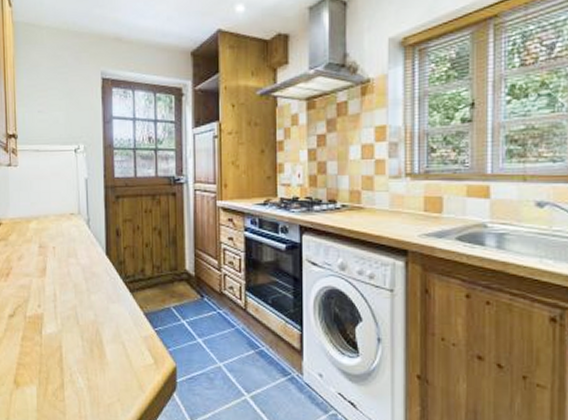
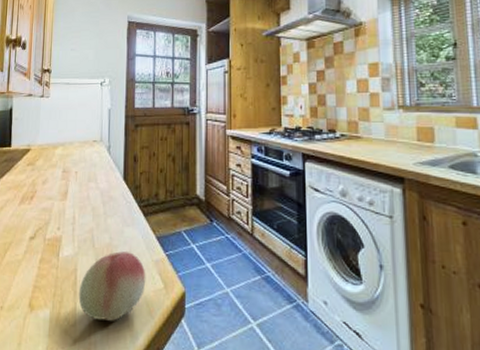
fruit: none [65,327,135,396] -> present [78,250,146,321]

